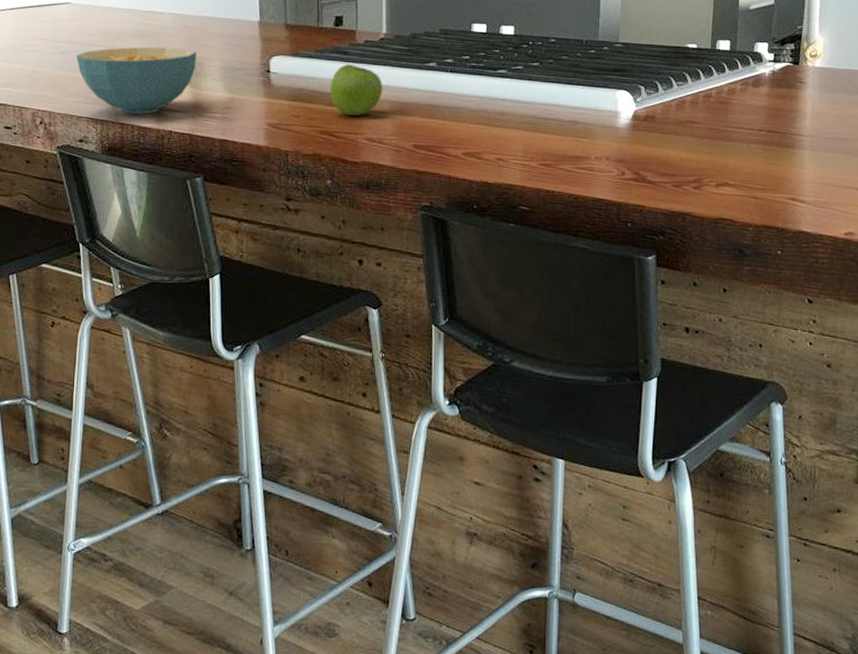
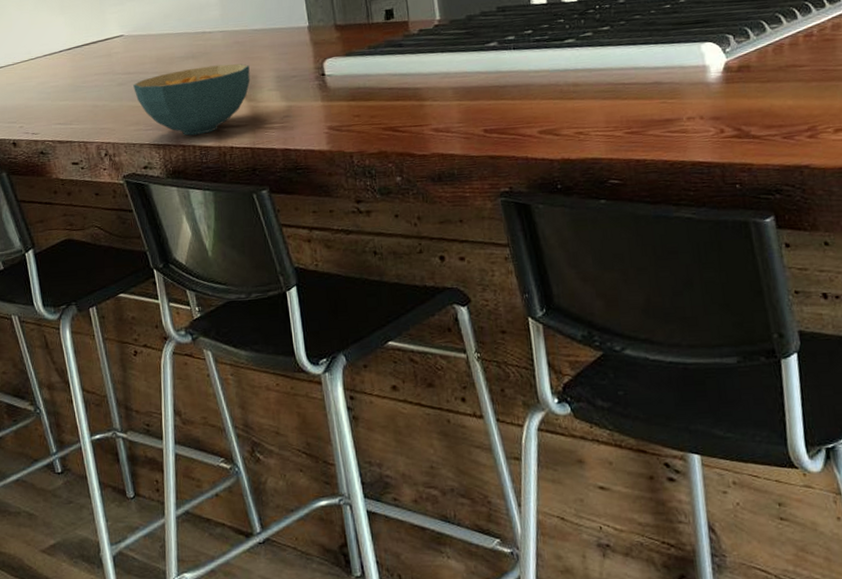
fruit: present [329,64,383,116] -> none [388,56,444,108]

